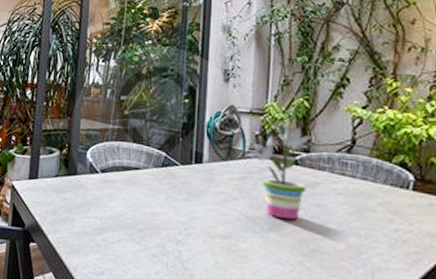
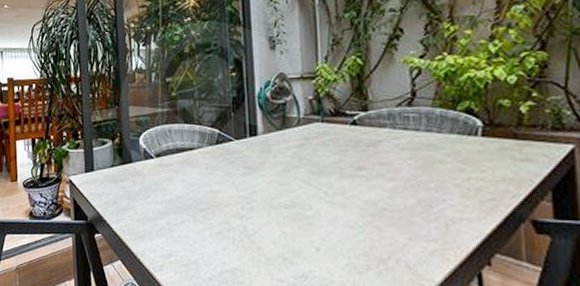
potted plant: present [245,103,313,219] -> none [301,61,369,181]

